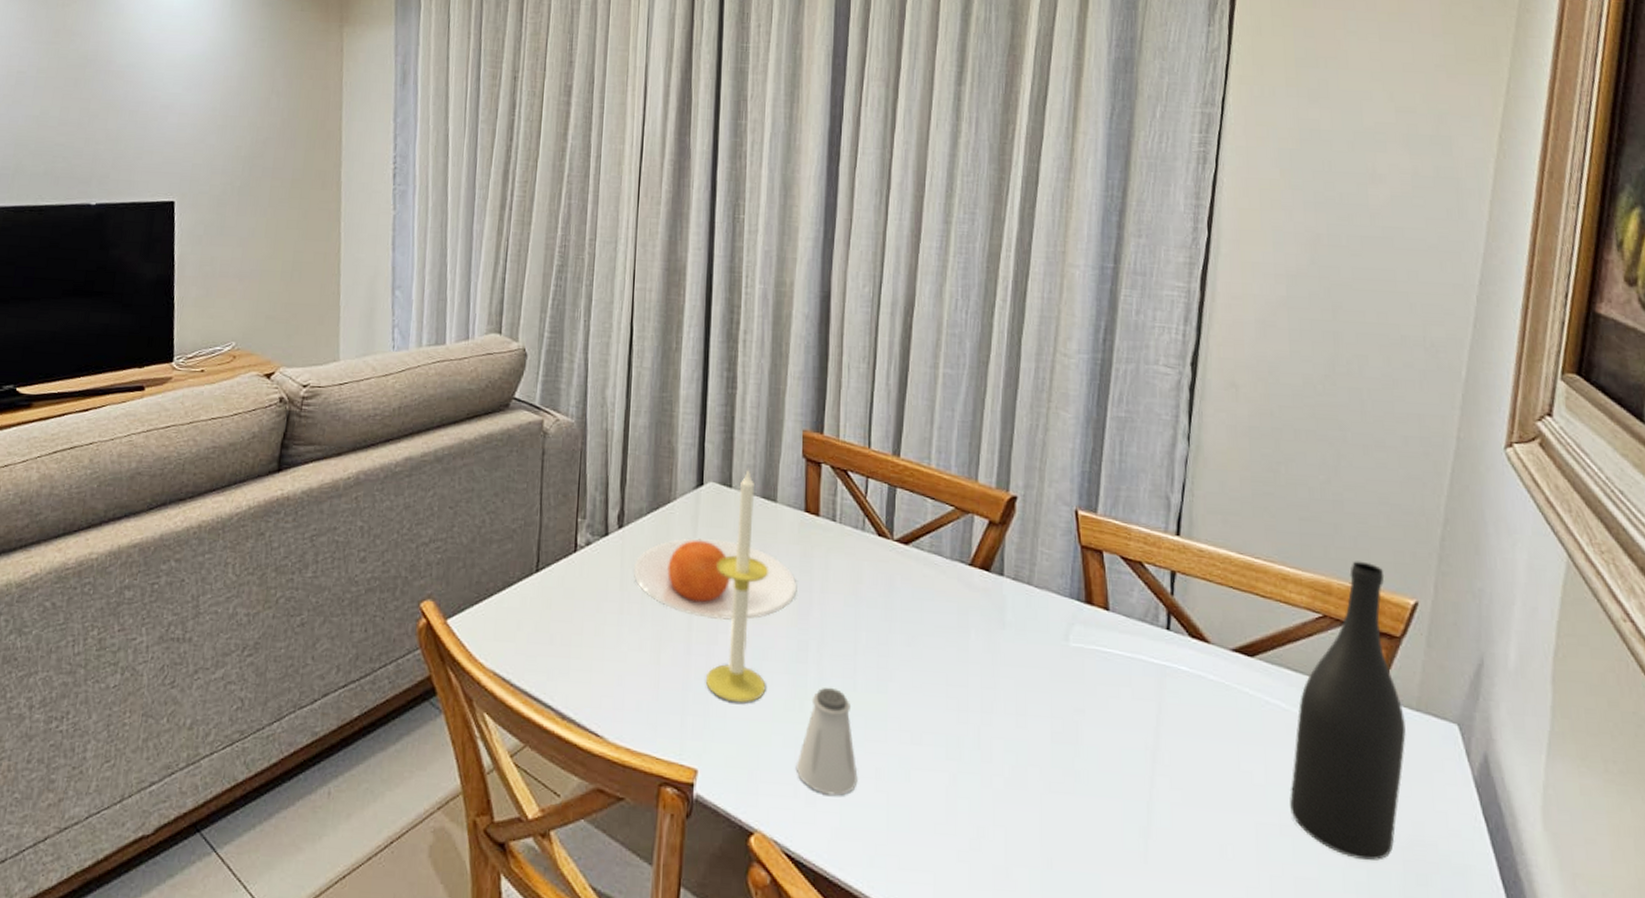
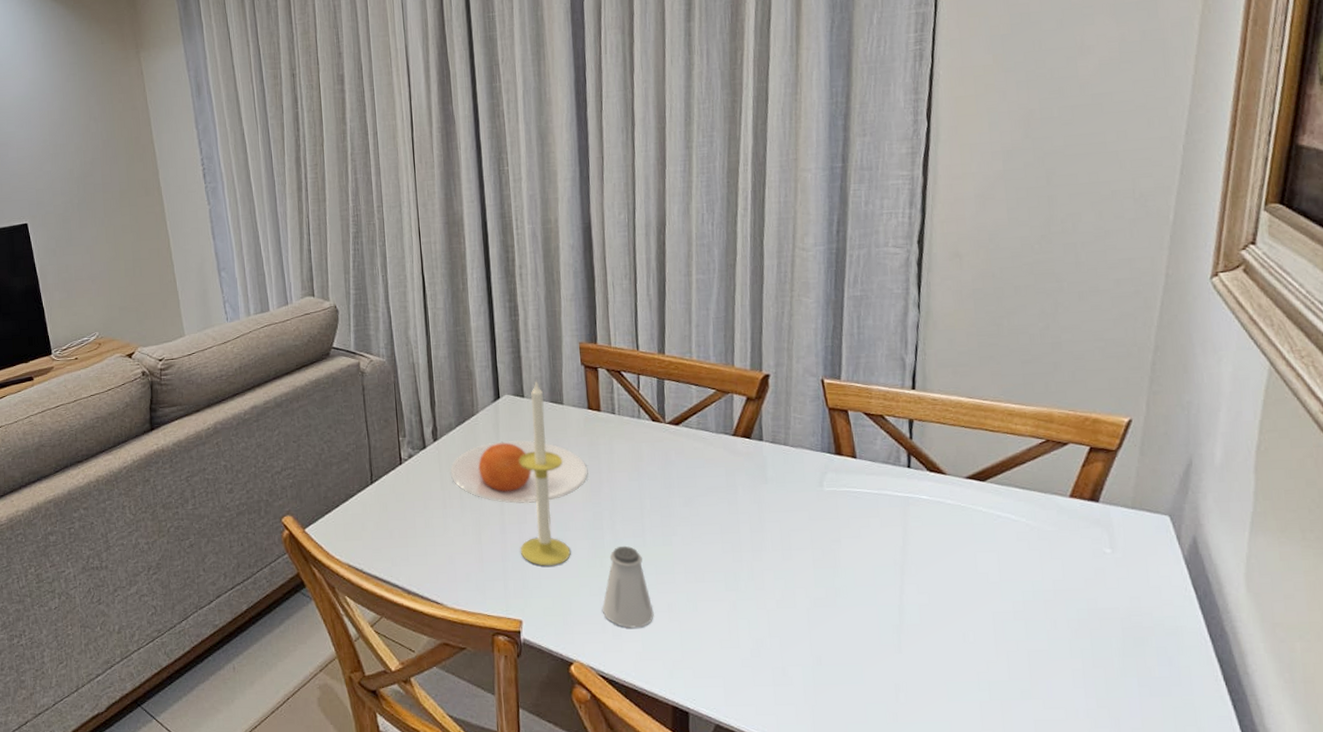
wine bottle: present [1290,561,1406,861] -> none [1021,391,1123,632]

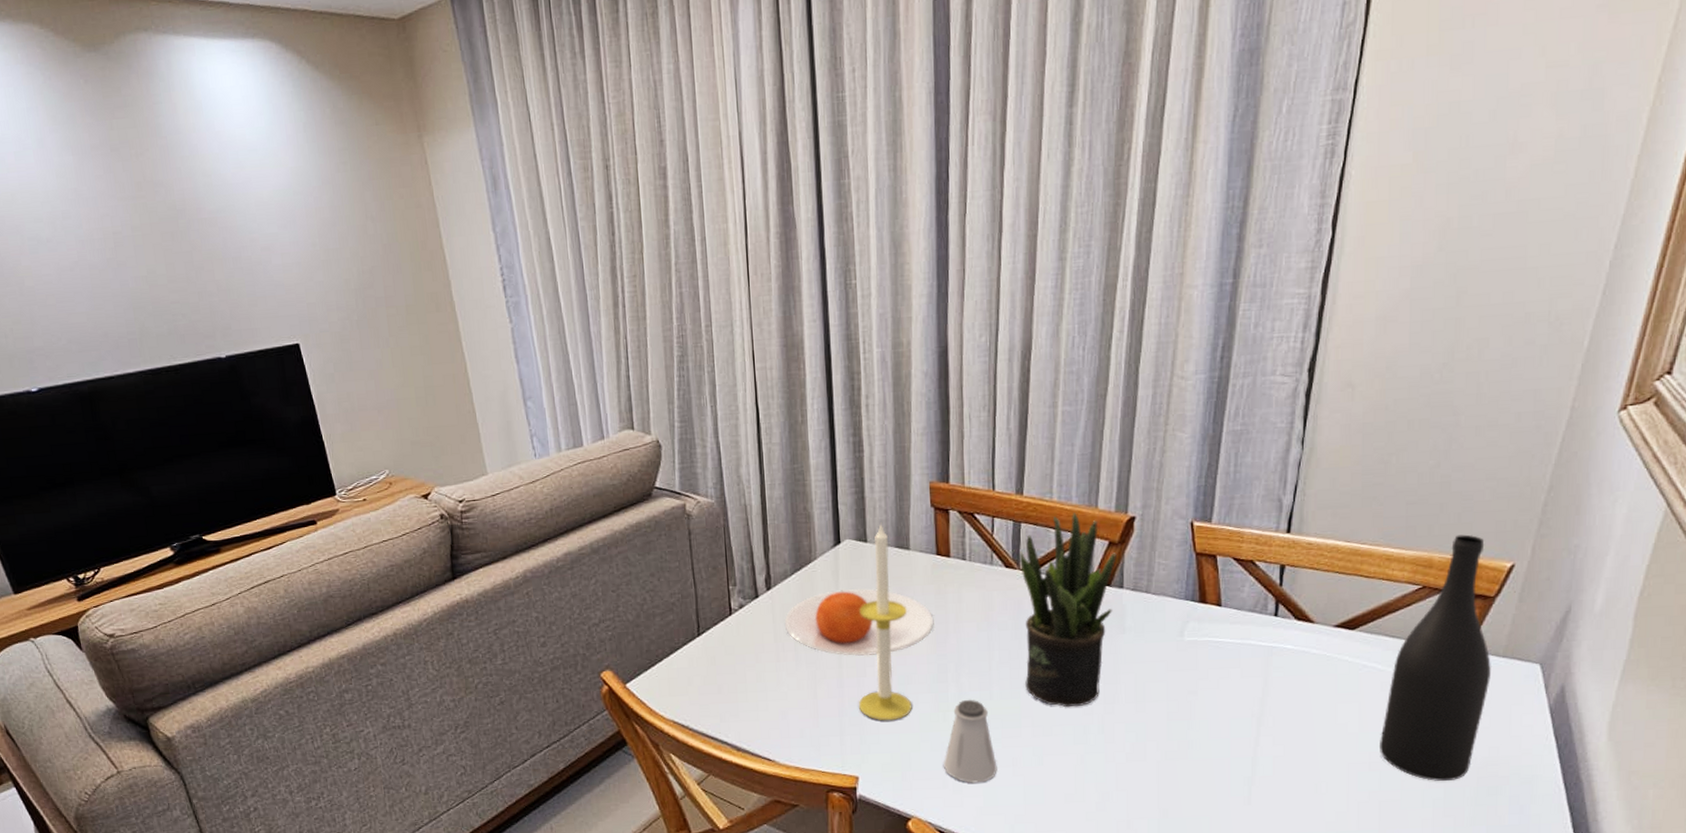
potted plant: none [664,371,755,555] -> present [1019,513,1117,708]
wine bottle: none [1021,391,1123,632] -> present [1380,534,1491,782]

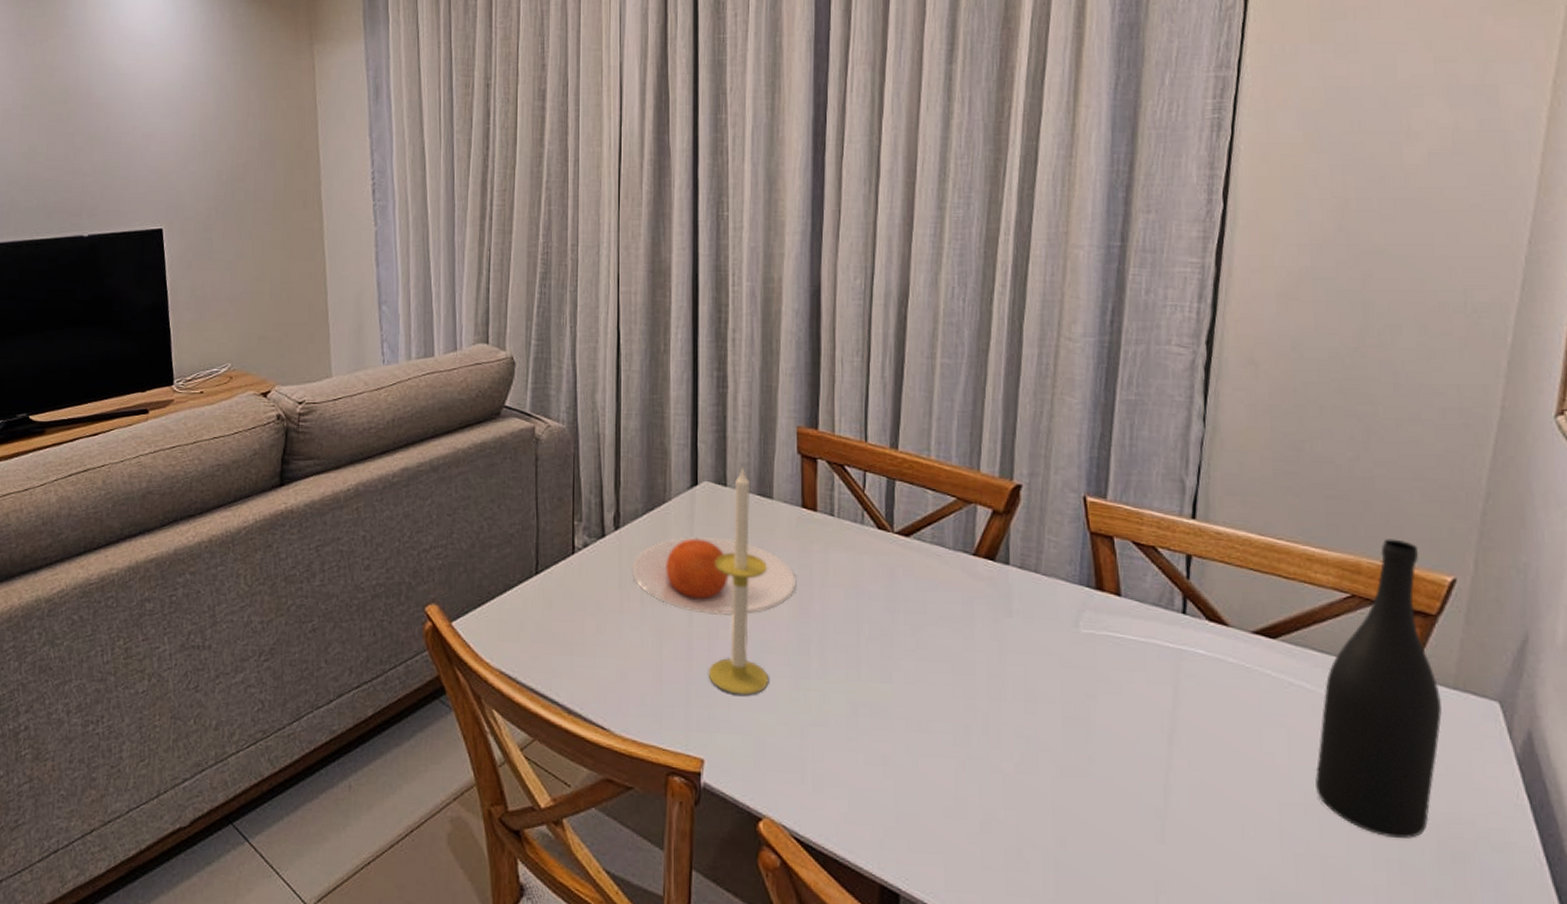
saltshaker: present [943,699,997,783] -> none [801,678,865,782]
potted plant: present [1019,513,1117,708] -> none [893,474,1001,700]

